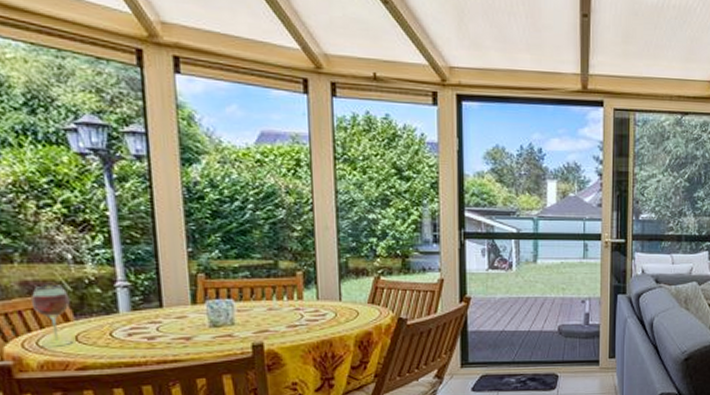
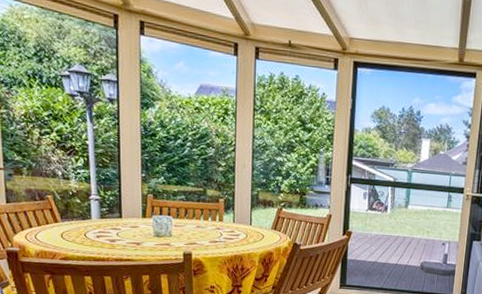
wineglass: present [31,285,73,349] -> none [33,193,59,241]

